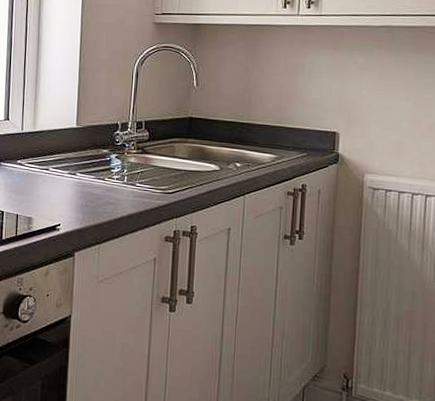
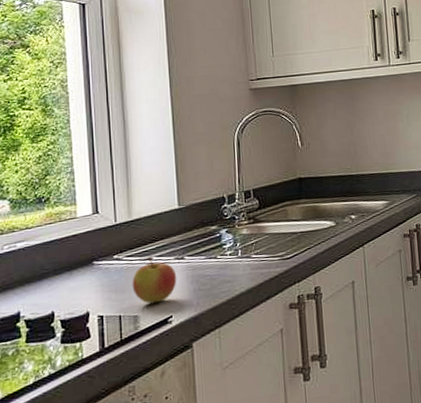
apple: none [30,167,68,210] -> present [132,256,177,304]

